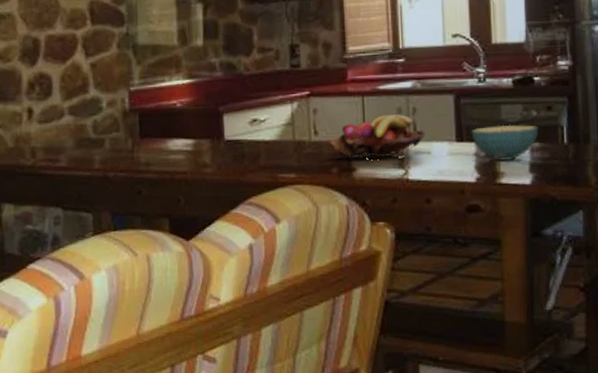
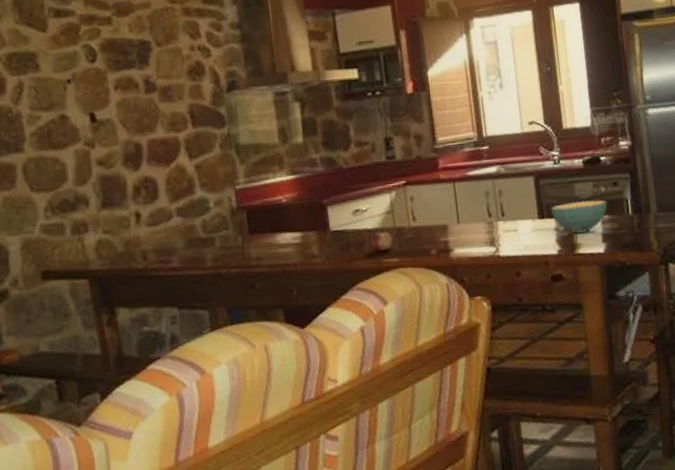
apple: none [266,142,291,166] -> present [370,229,393,252]
fruit basket: present [327,114,425,160] -> none [425,197,511,242]

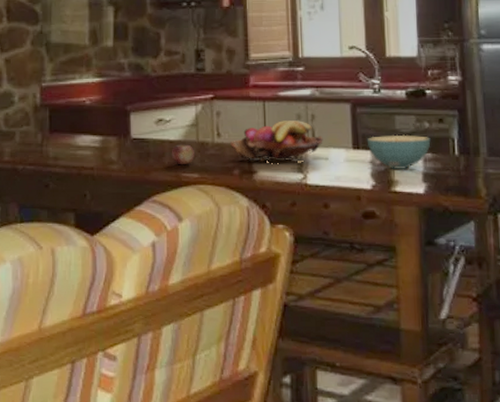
fruit basket: none [425,197,511,242] -> present [229,121,323,163]

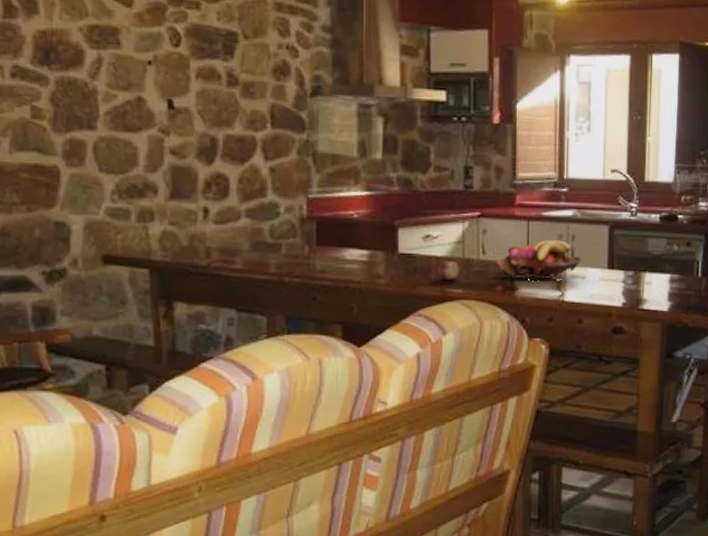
cereal bowl: present [366,134,431,170] -> none [621,256,678,290]

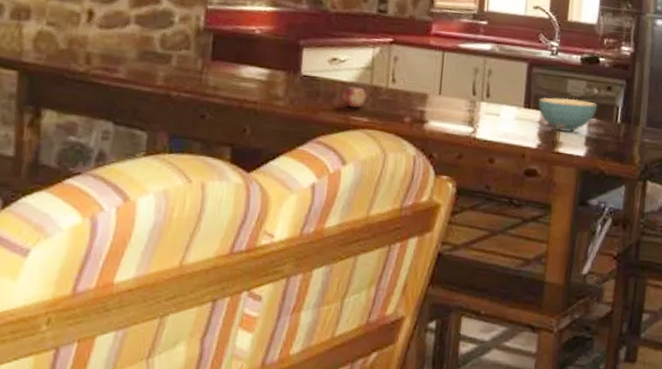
fruit basket: present [494,240,582,280] -> none [404,73,497,114]
cereal bowl: none [621,256,678,290] -> present [538,97,598,132]

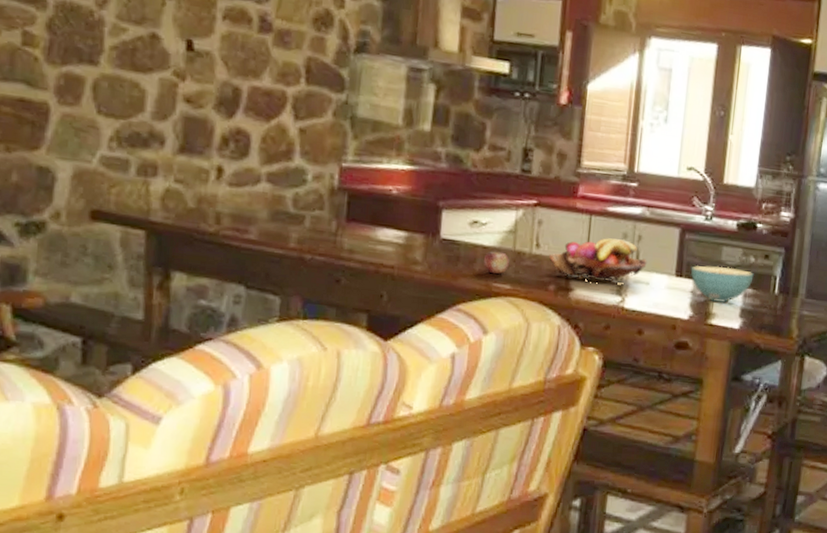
fruit basket: none [404,73,497,114] -> present [548,238,647,282]

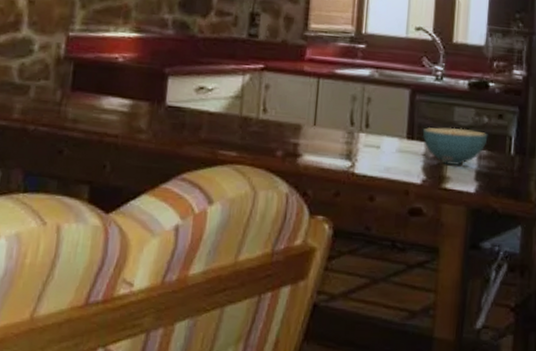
apple: present [483,248,509,274] -> none [209,115,236,141]
fruit basket: present [548,238,647,282] -> none [275,101,377,146]

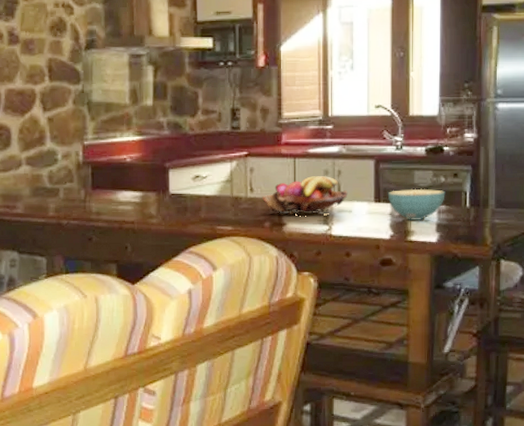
fruit basket: none [275,101,377,146] -> present [261,176,348,216]

